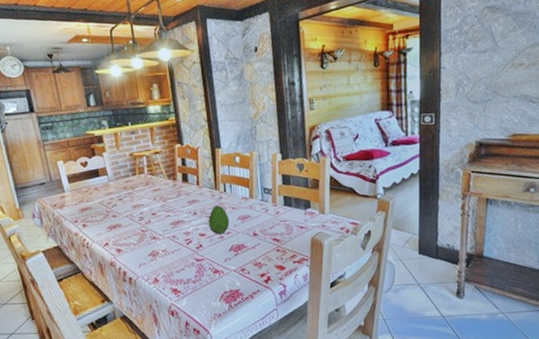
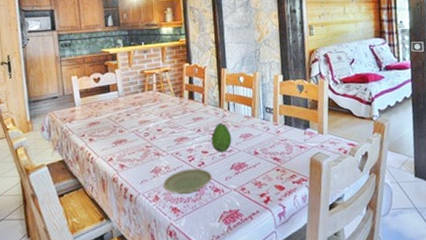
plate: none [162,250,211,277] -> present [163,168,212,195]

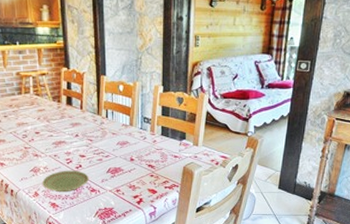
fruit: present [211,123,232,153] -> none [89,130,109,157]

